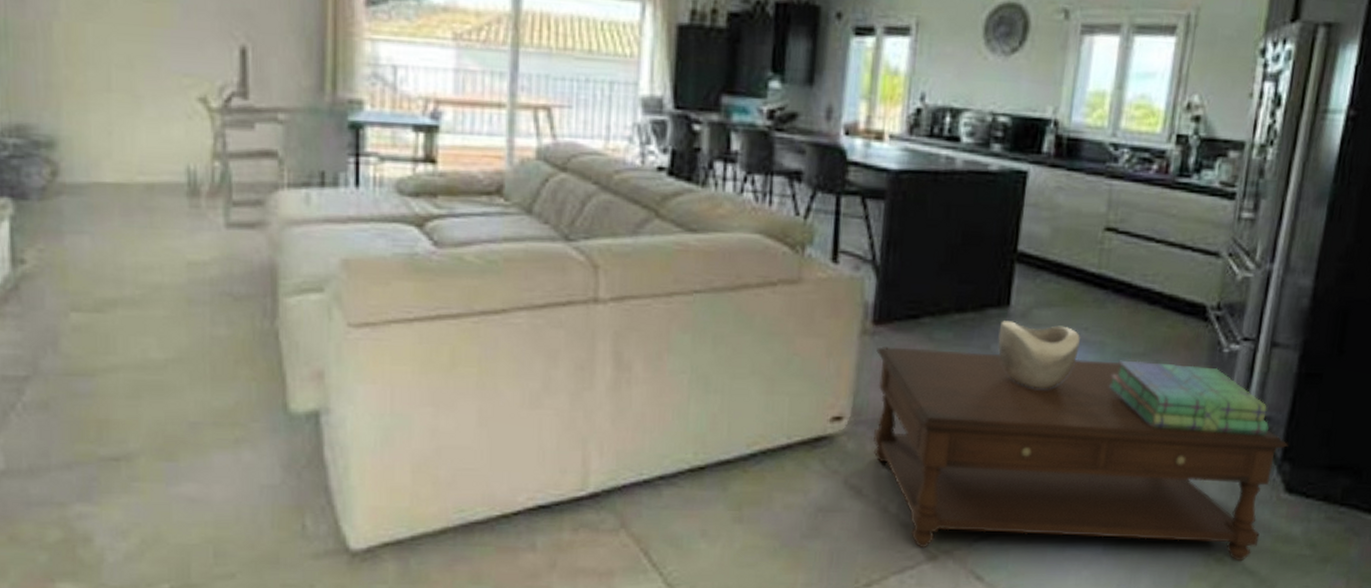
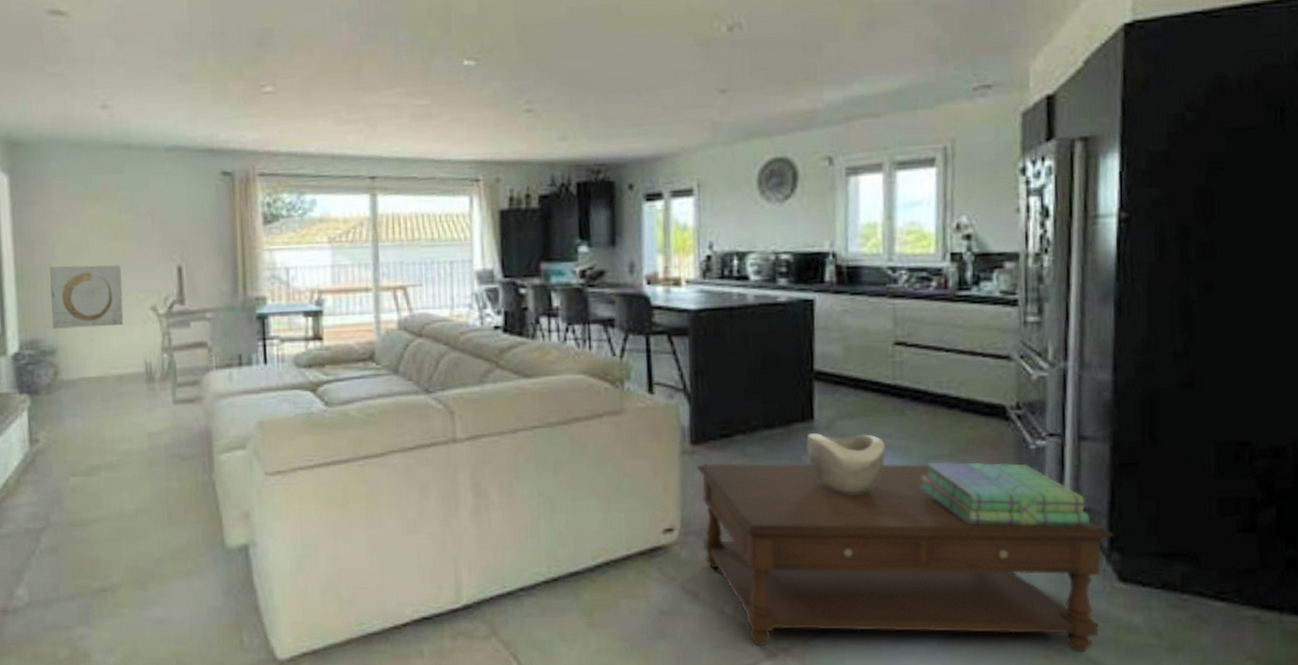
wall art: none [49,26,159,118] -> present [50,265,124,329]

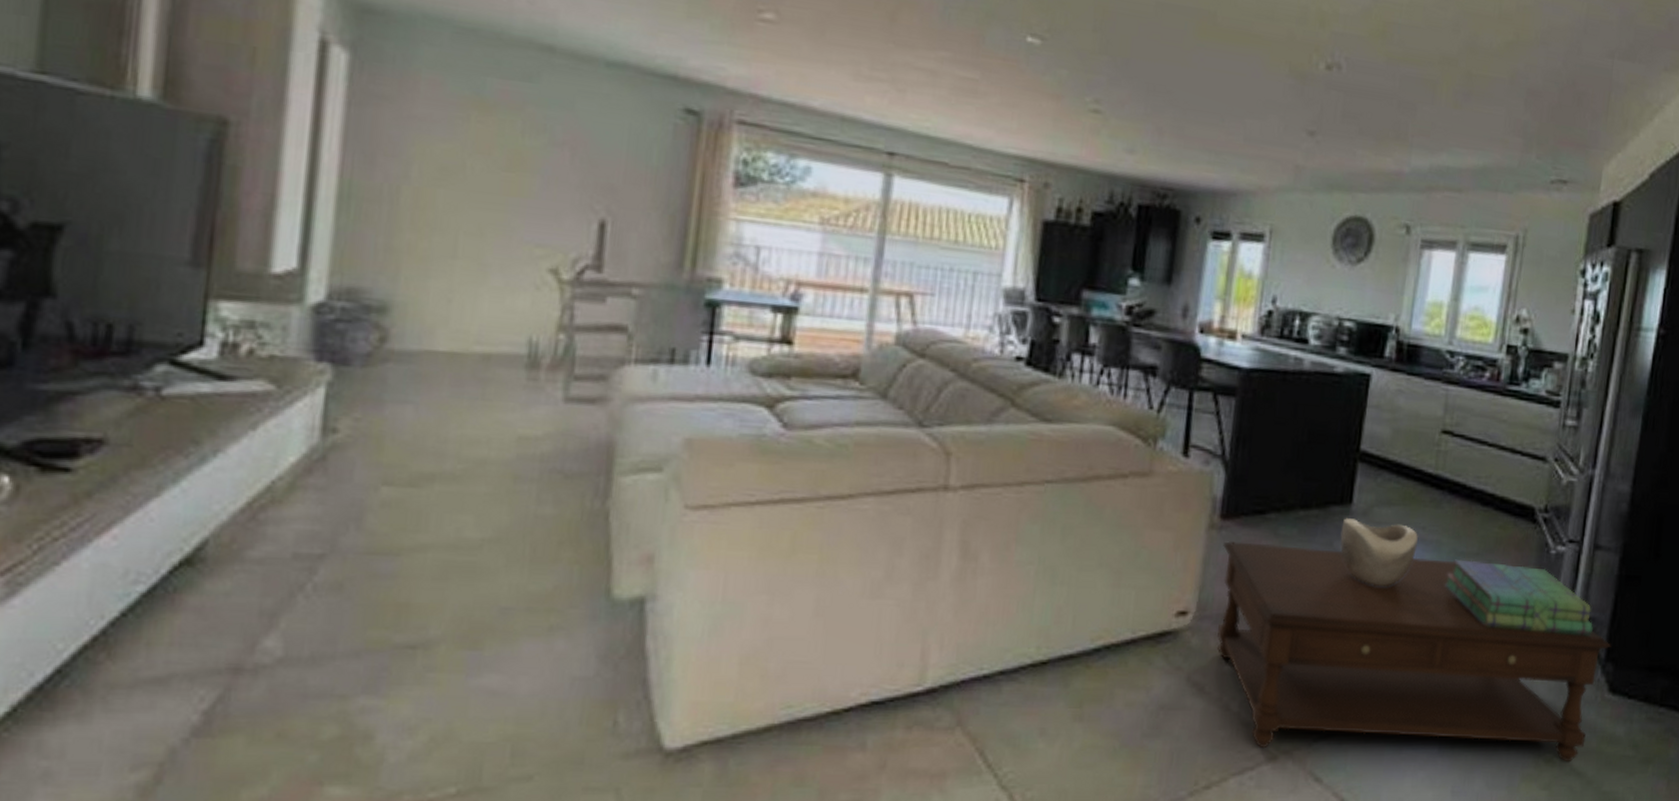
wall art: present [50,265,124,329] -> none [387,189,514,288]

